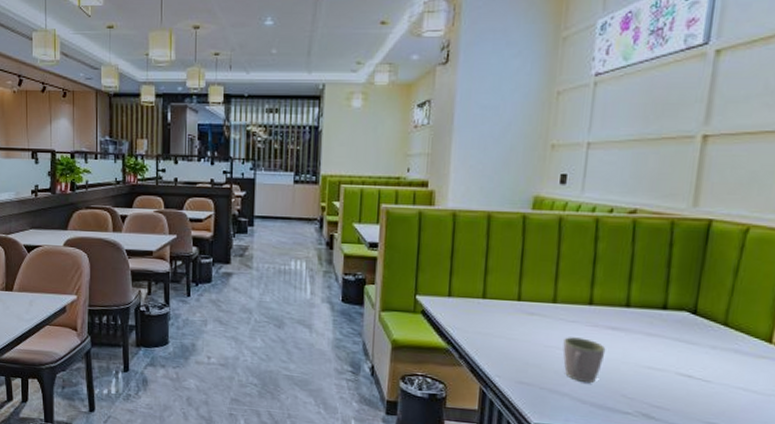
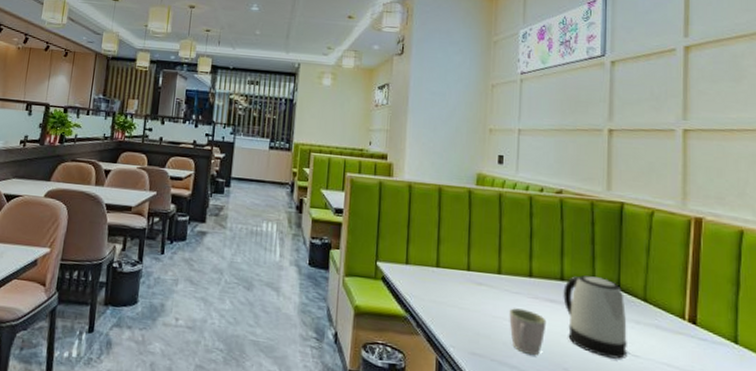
kettle: none [627,300,701,385] -> present [563,275,627,359]

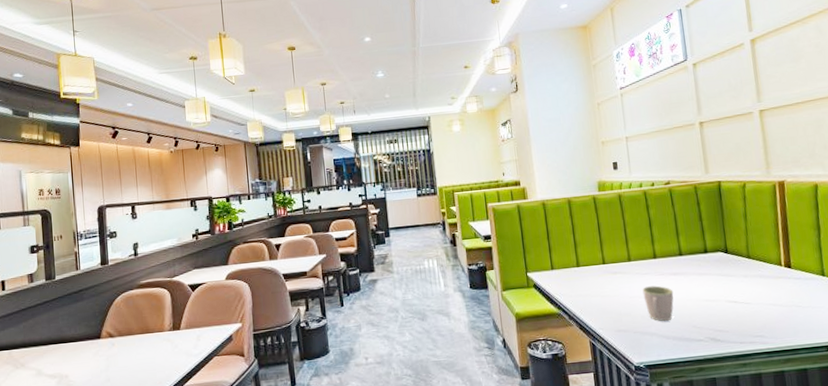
kettle: present [563,275,627,359] -> none [683,246,741,310]

